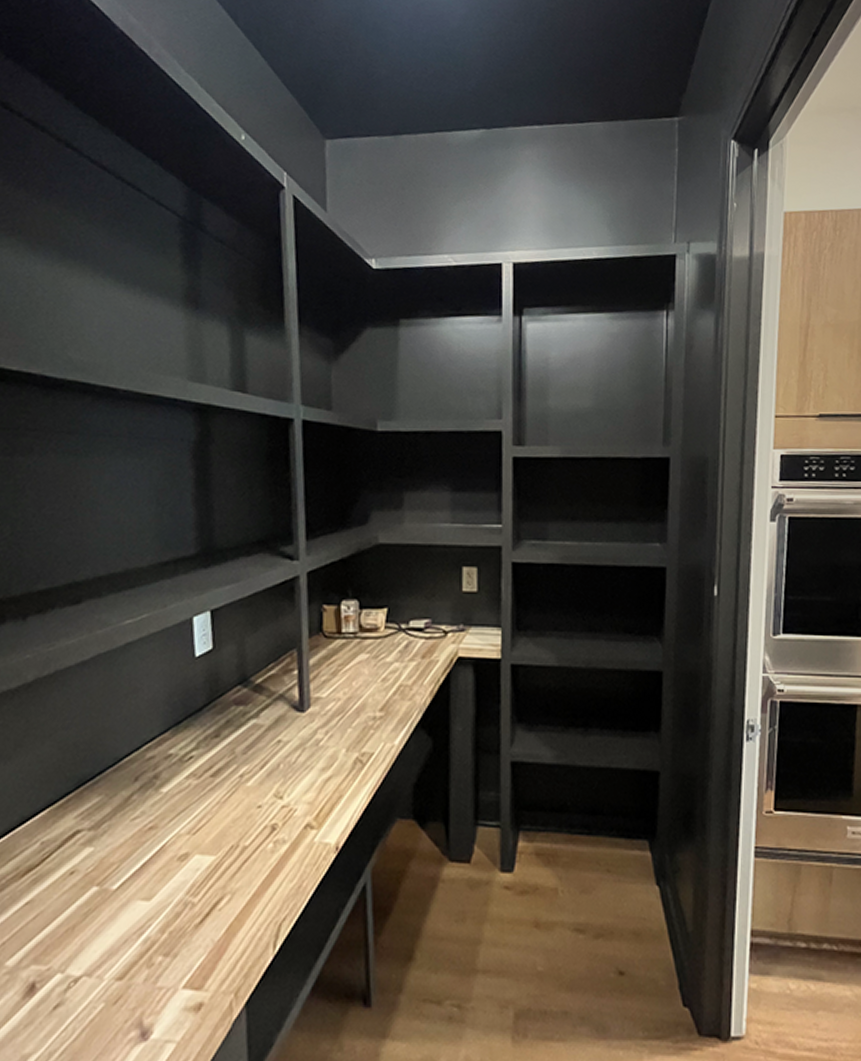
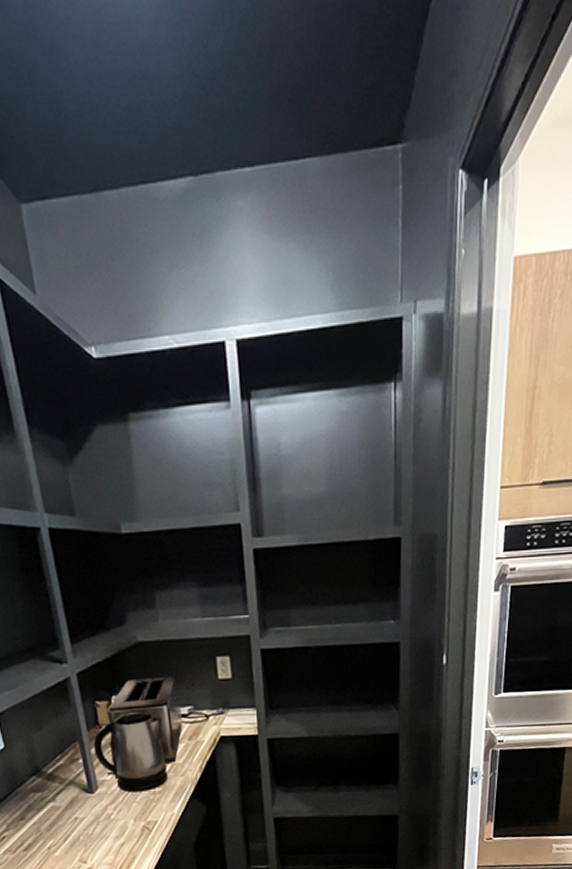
kettle: none [312,620,394,715] -> present [93,711,169,793]
toaster: none [331,583,418,684] -> present [107,675,183,764]

